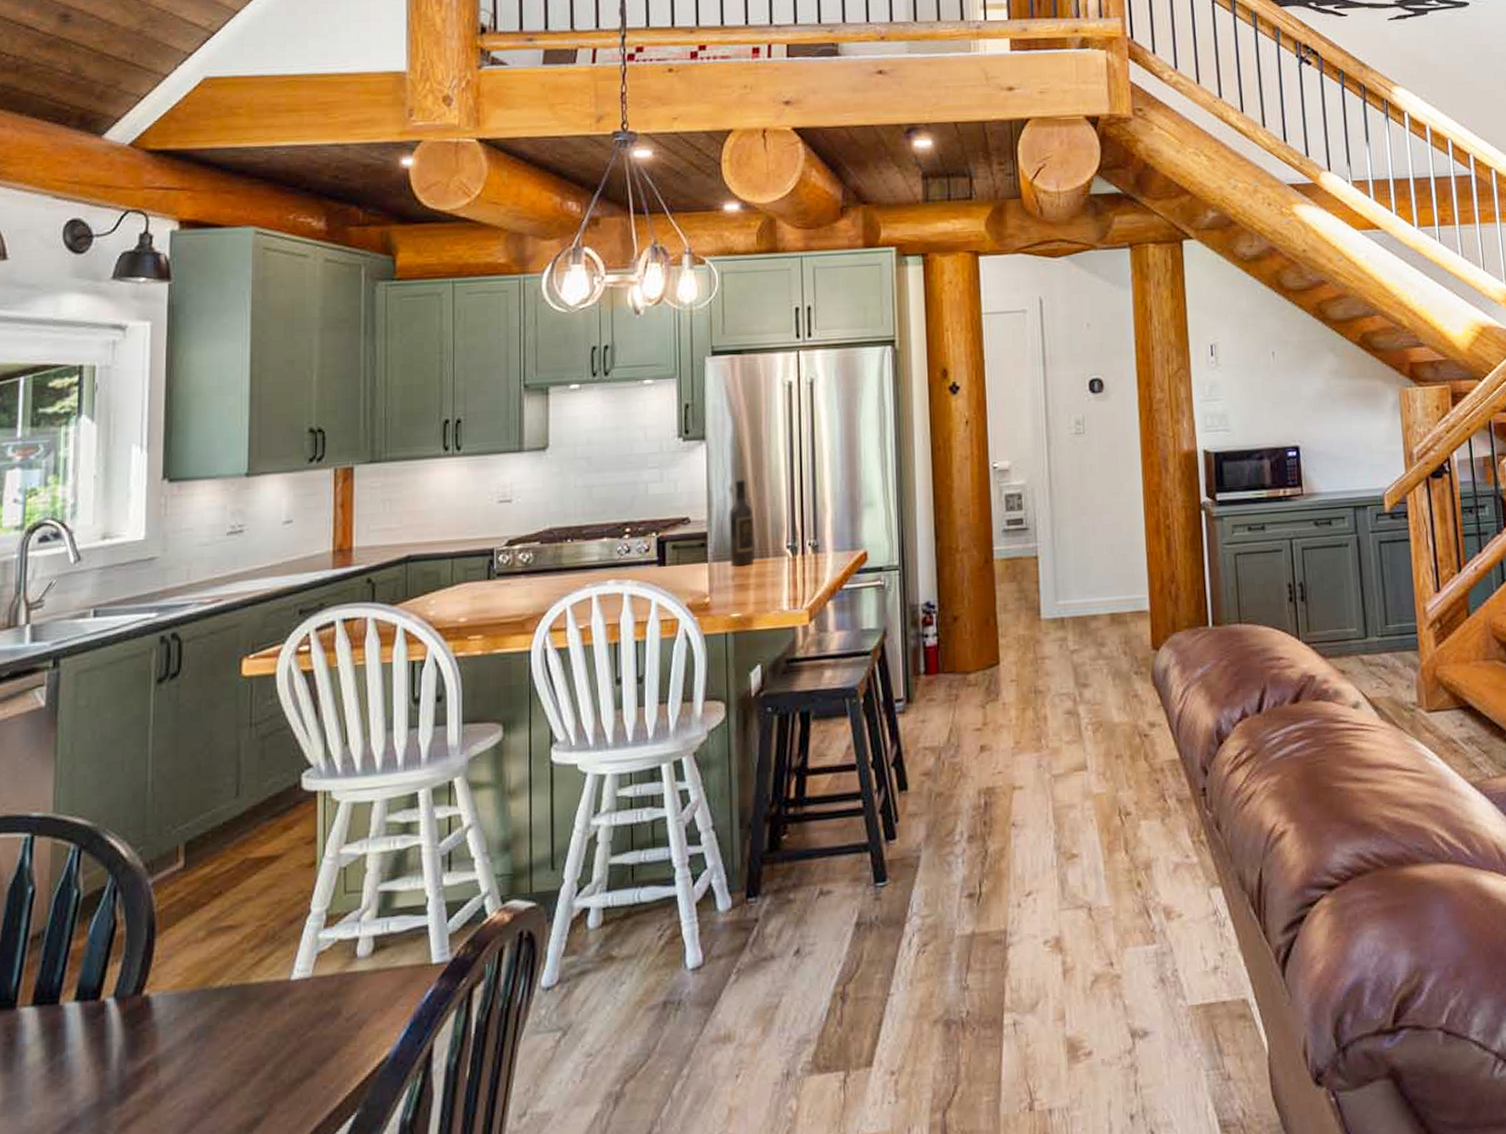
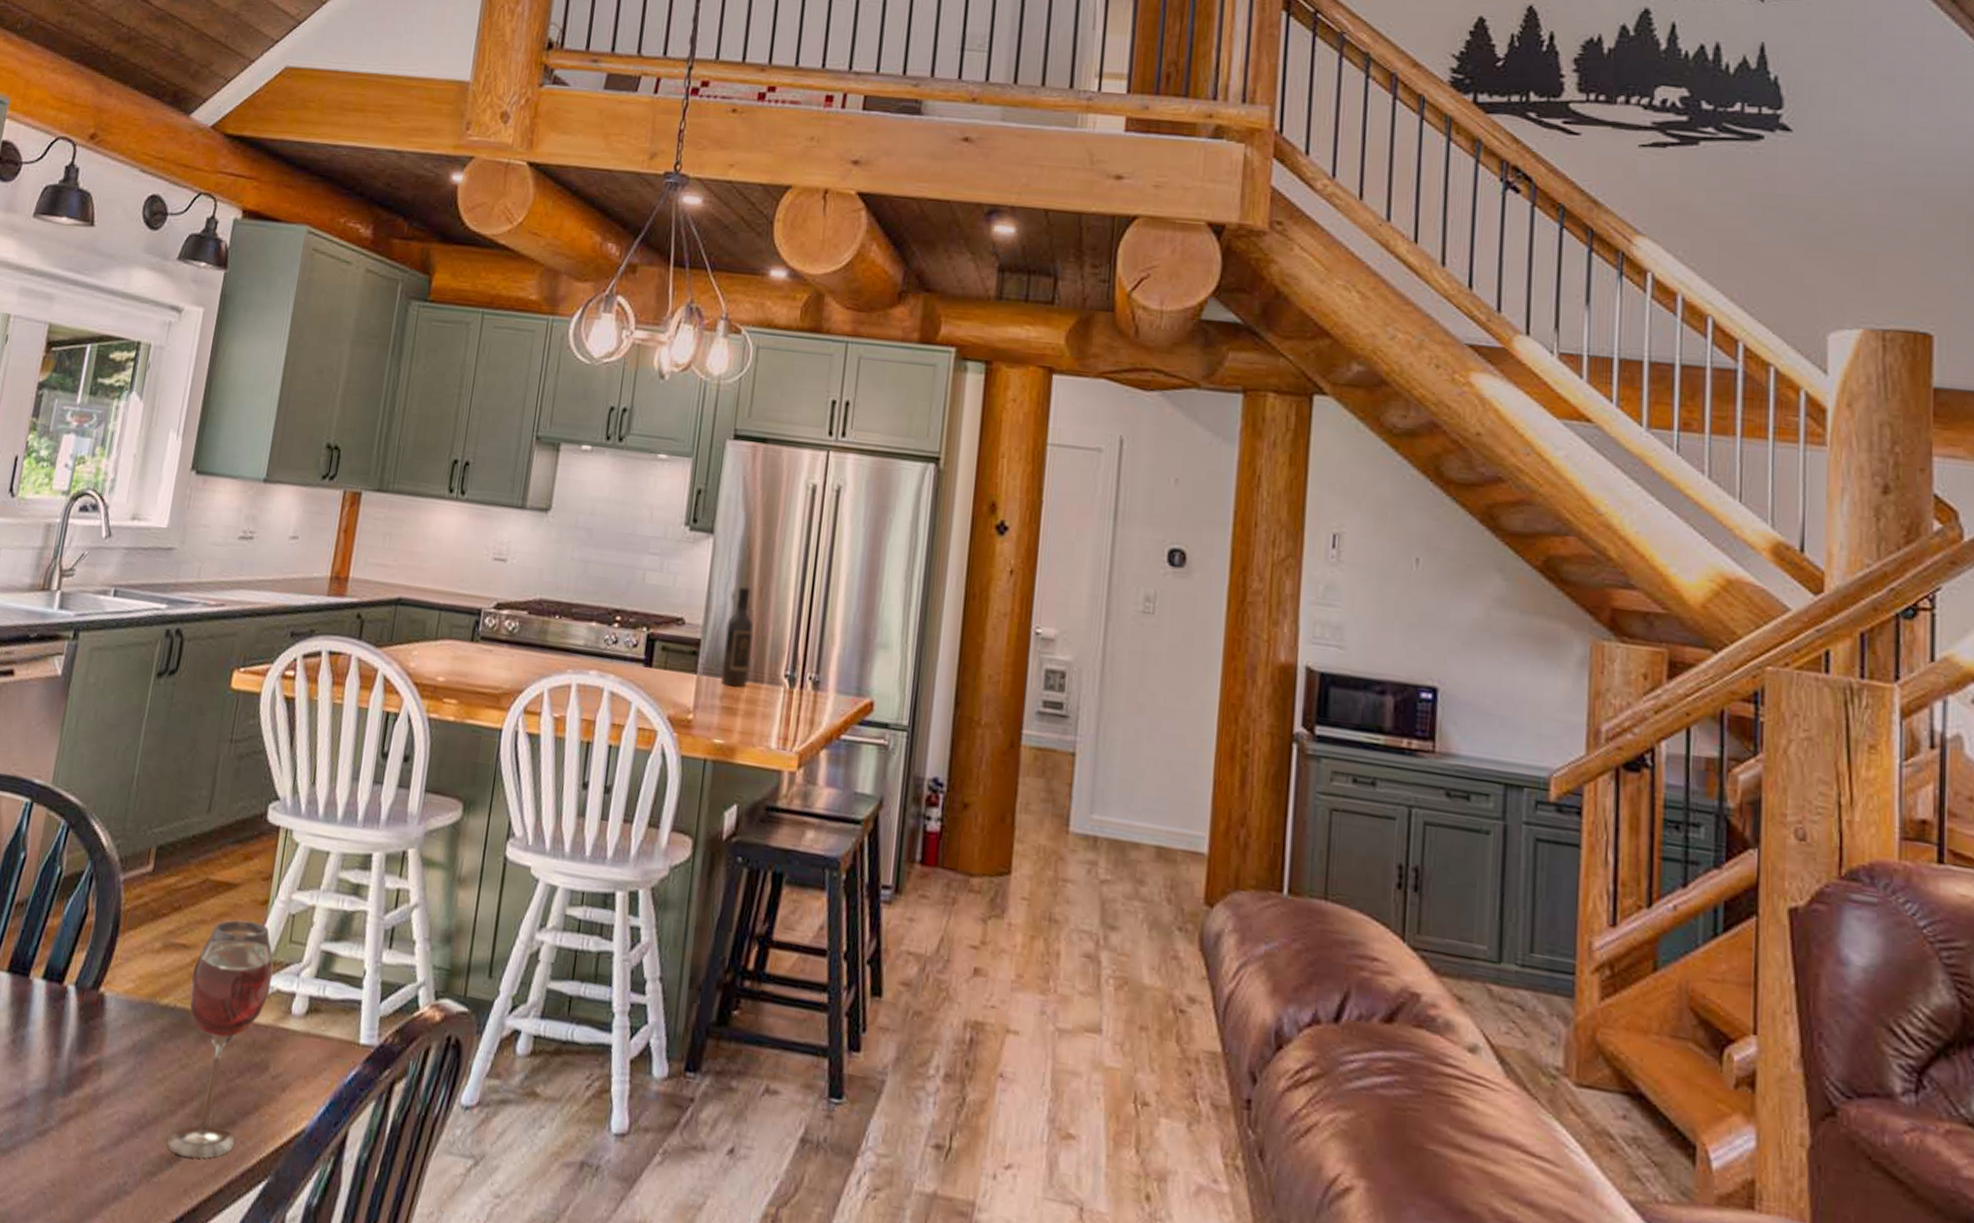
wineglass: none [242,884,332,1120] -> present [166,920,274,1159]

